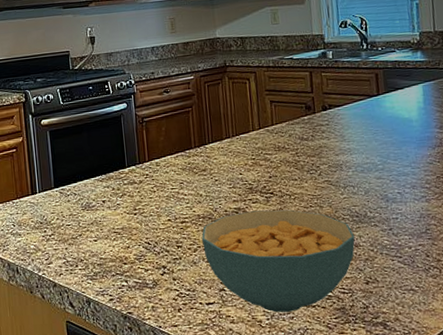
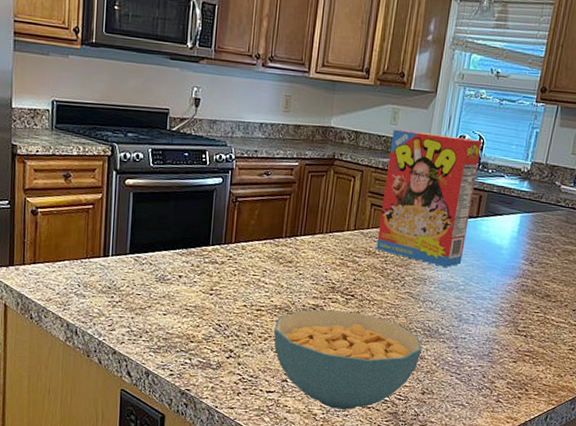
cereal box: none [276,22,374,150] -> present [376,129,483,268]

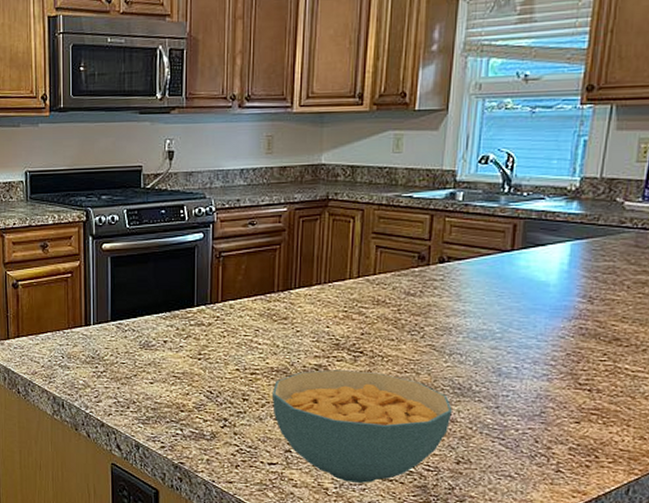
cereal box: present [376,129,483,268] -> none [386,157,512,314]

